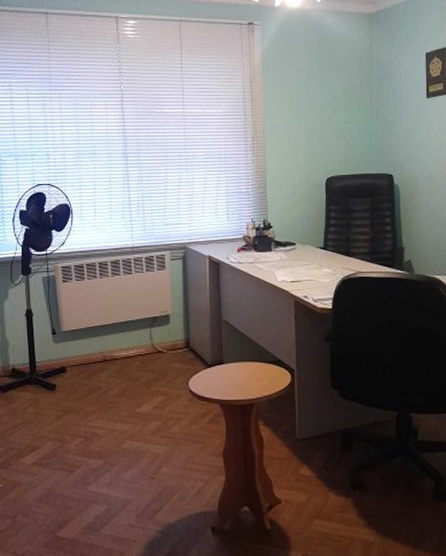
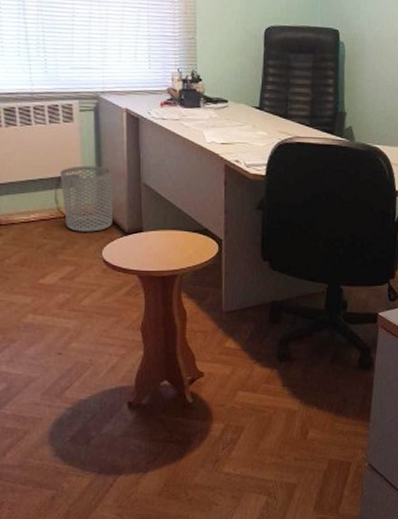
waste bin: none [155,306,198,365] -> present [60,165,113,232]

